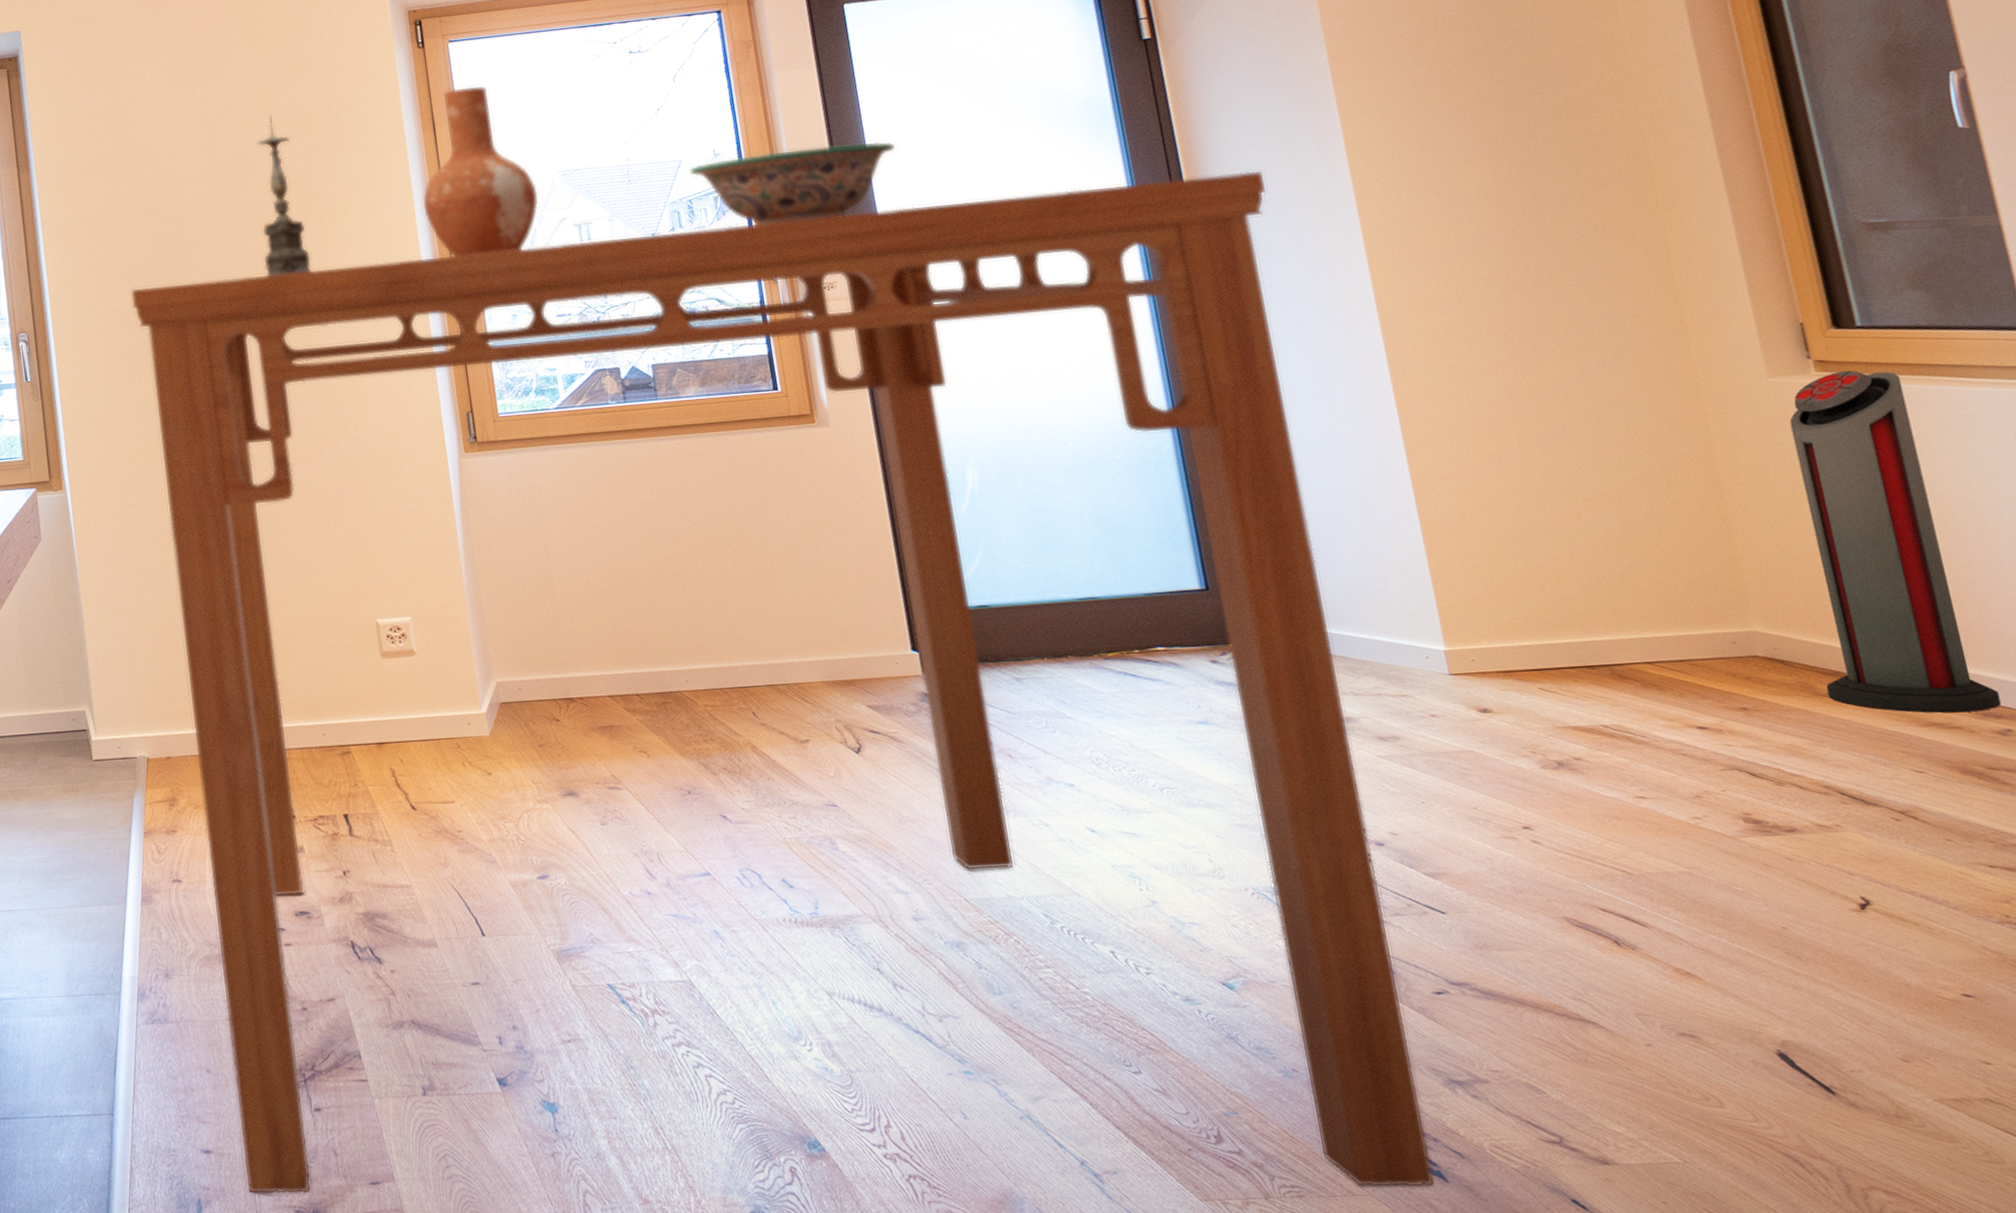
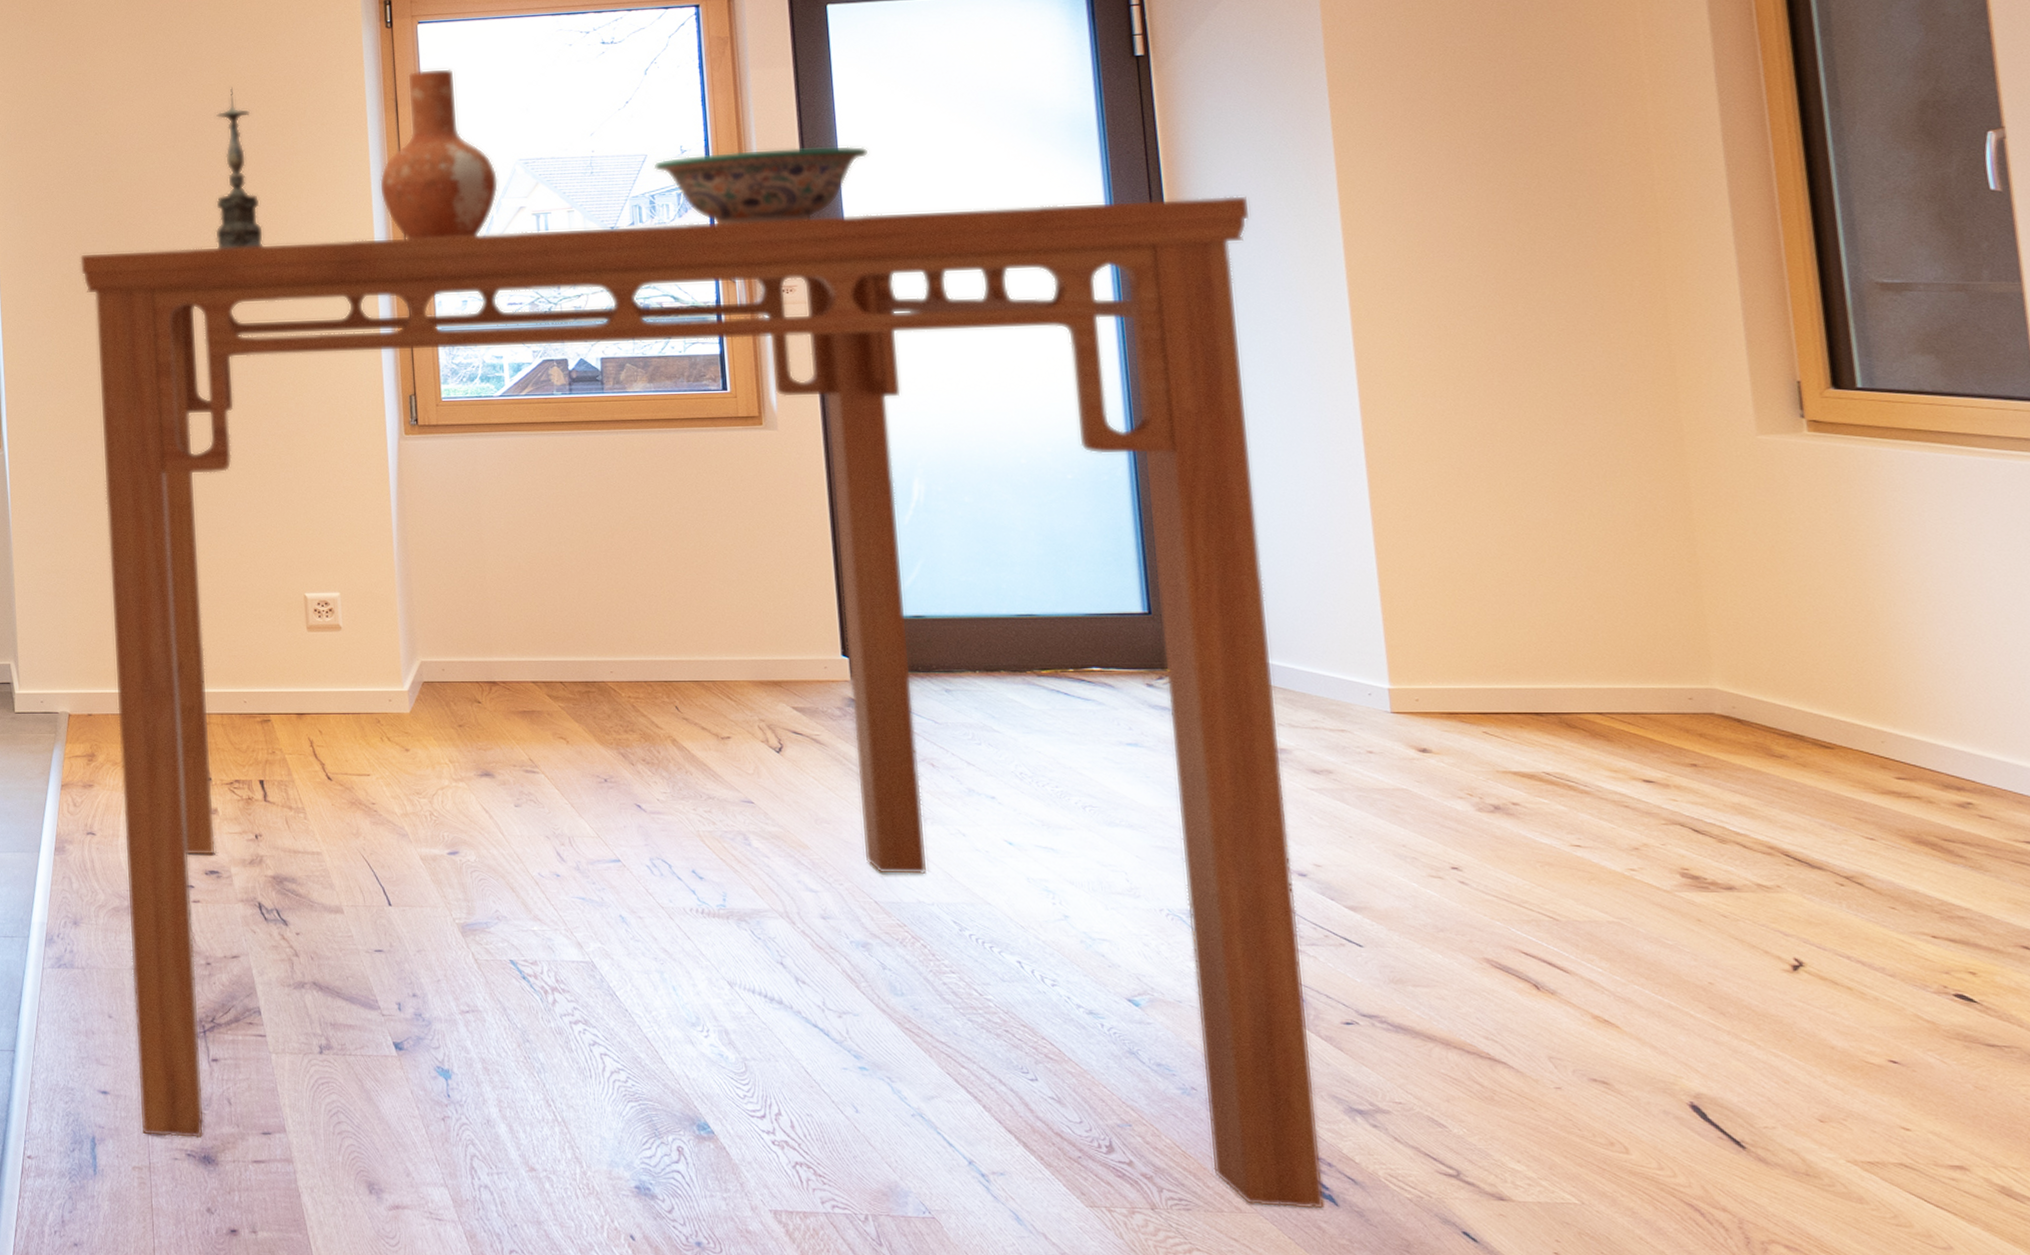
air purifier: present [1789,370,2001,713] -> none [1774,433,1965,782]

